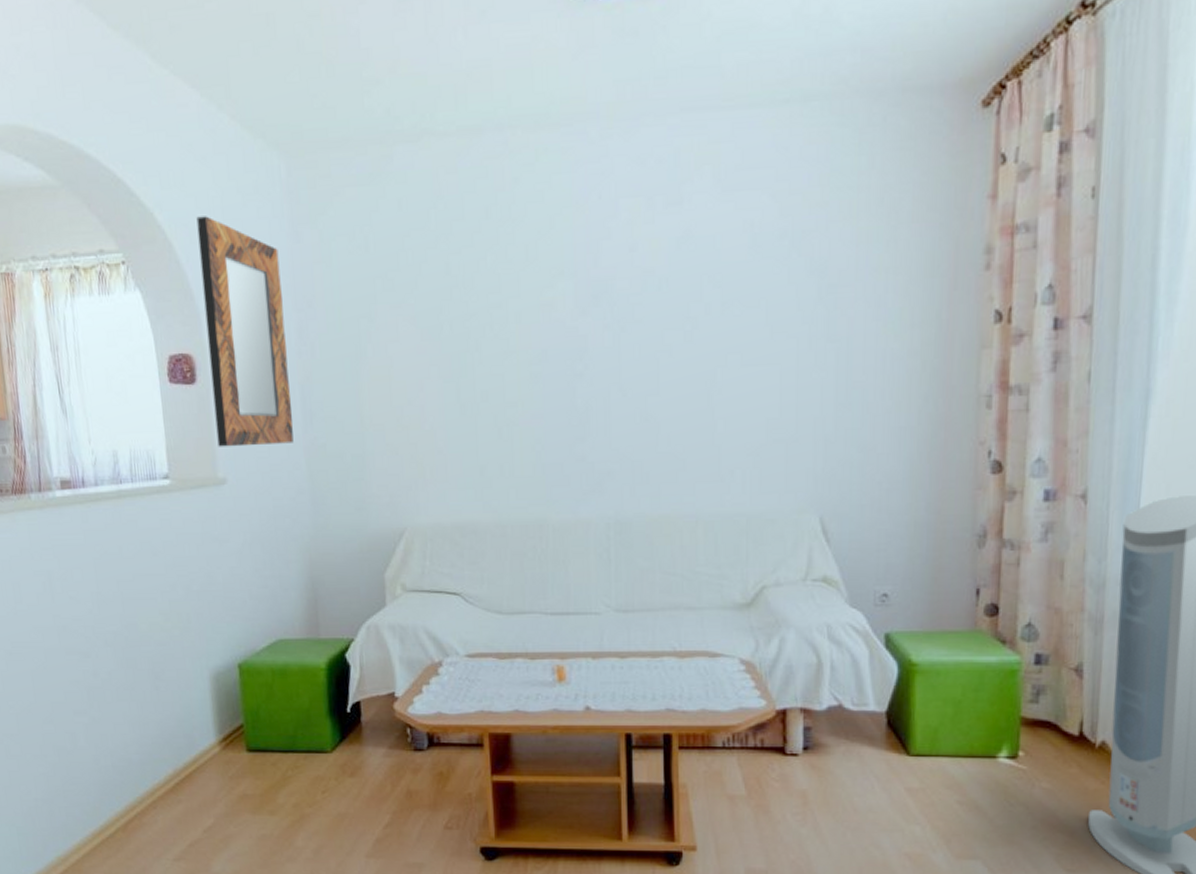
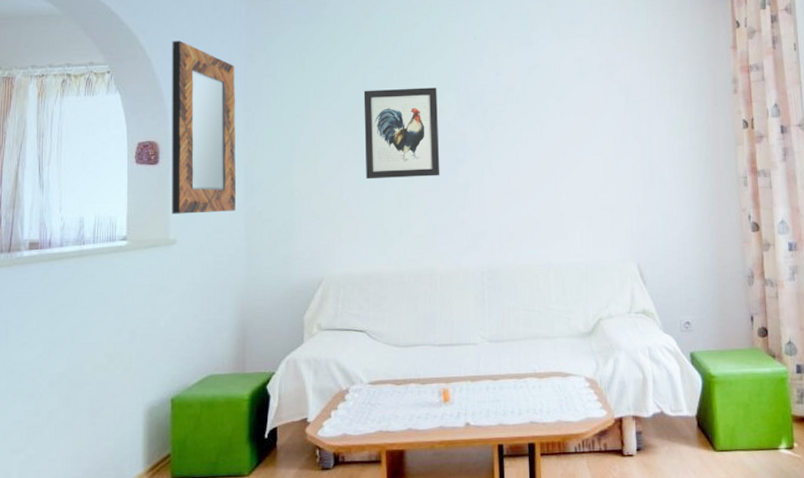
wall art: none [447,272,552,402] -> present [363,87,440,180]

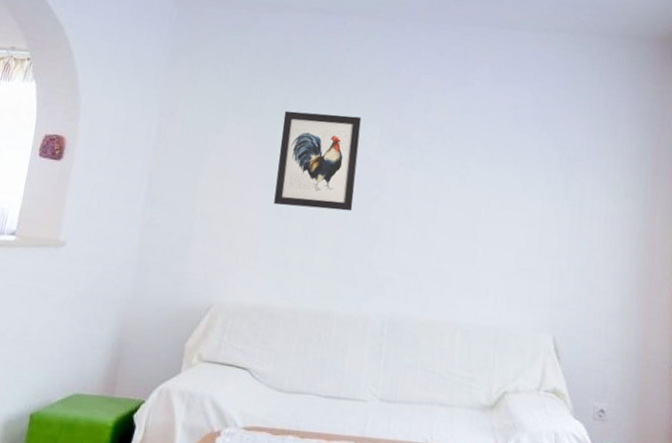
home mirror: present [172,41,237,214] -> none [66,35,157,220]

